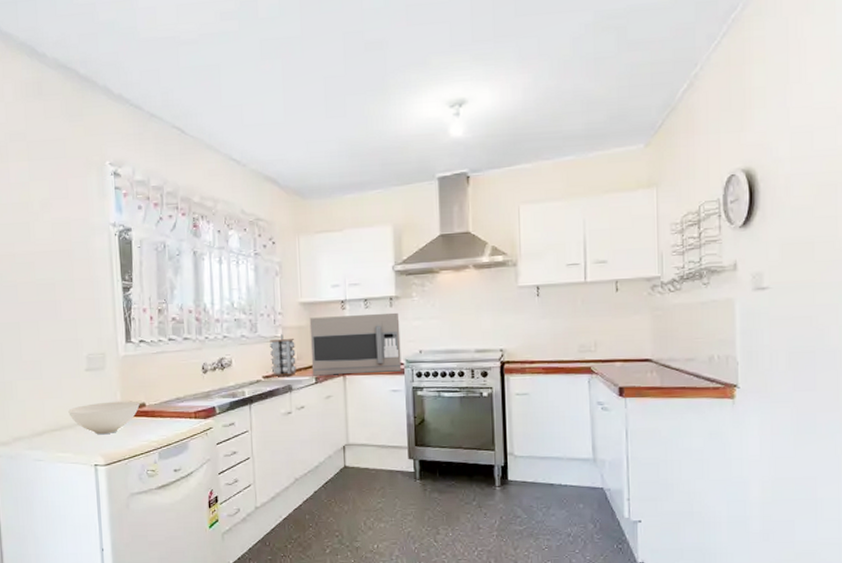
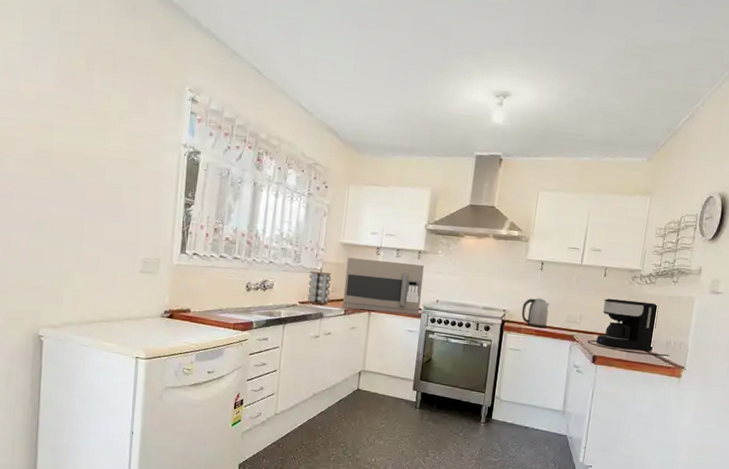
bowl: present [68,401,140,435] -> none [118,302,185,332]
kettle: none [522,329,557,365] -> present [521,298,550,329]
coffee maker: none [609,313,716,378] -> present [587,298,670,357]

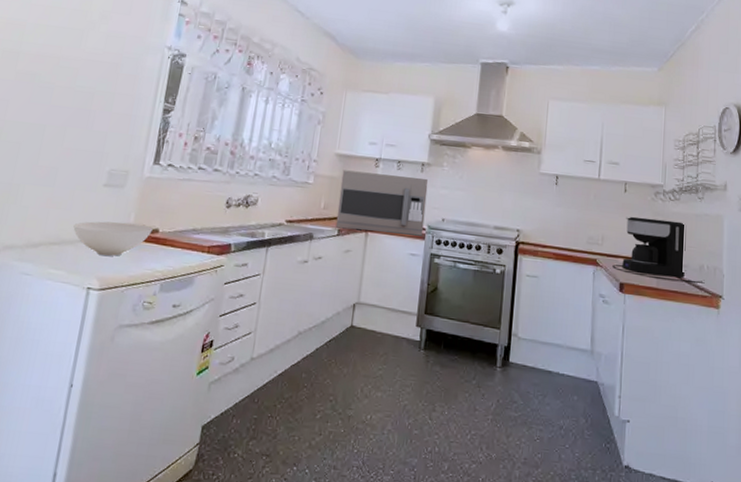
bowl: none [118,302,185,332] -> present [73,221,153,257]
spice rack: present [307,267,332,305] -> none [295,180,325,225]
kettle: present [521,298,550,329] -> none [537,216,568,251]

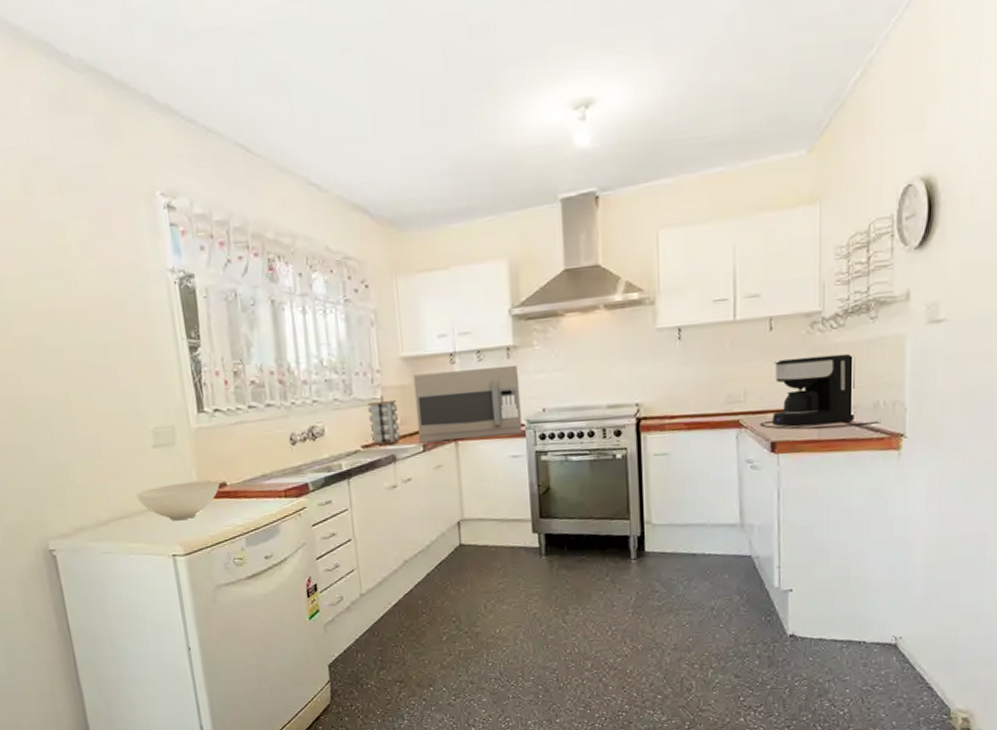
spice rack: none [295,180,325,225] -> present [367,394,401,447]

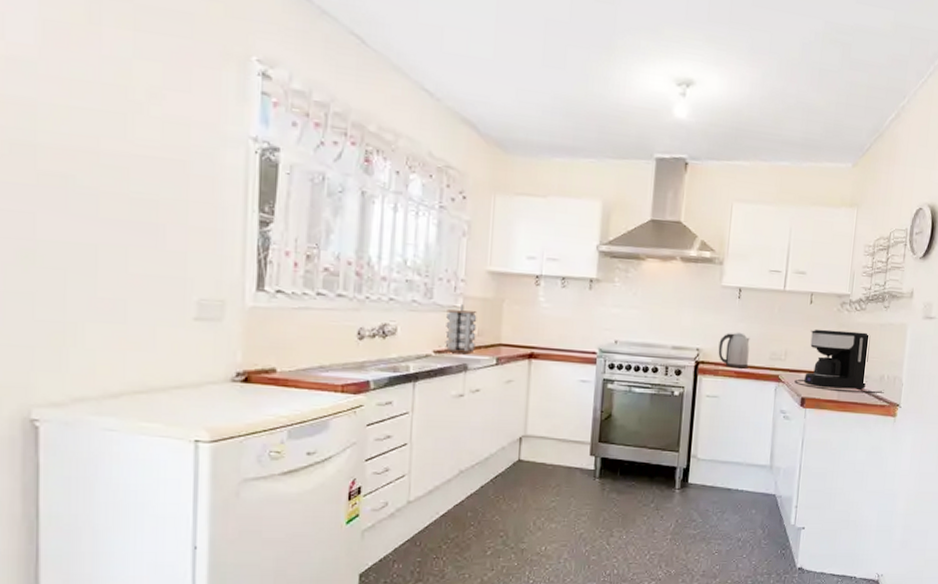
bowl: present [136,480,220,521] -> none [162,362,268,404]
microwave: present [413,364,523,443] -> none [493,290,598,361]
kettle: none [661,378,701,420] -> present [718,332,750,369]

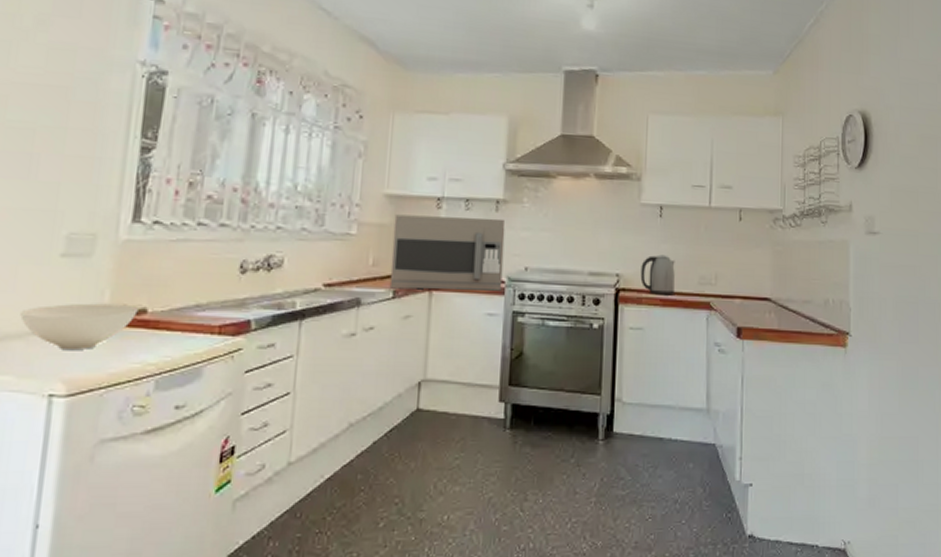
bowl: none [162,362,268,404] -> present [20,303,139,351]
spice rack: present [444,303,477,354] -> none [335,230,373,287]
microwave: none [493,290,598,361] -> present [390,214,505,291]
coffee maker: present [794,329,884,394] -> none [728,248,830,321]

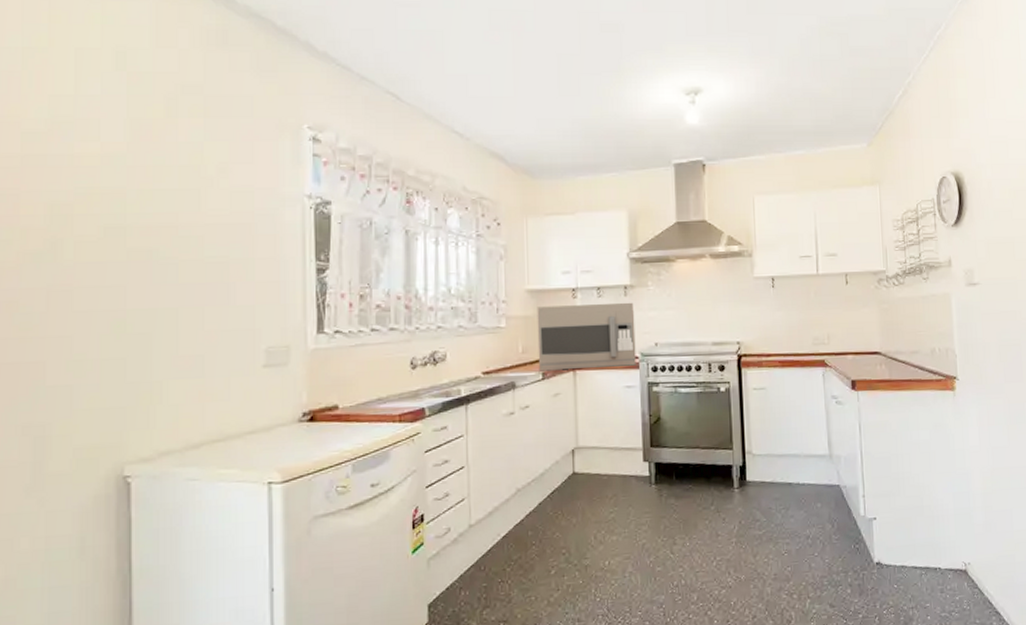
bowl: present [20,303,139,351] -> none [237,403,331,445]
kettle: present [640,254,676,296] -> none [759,321,792,358]

